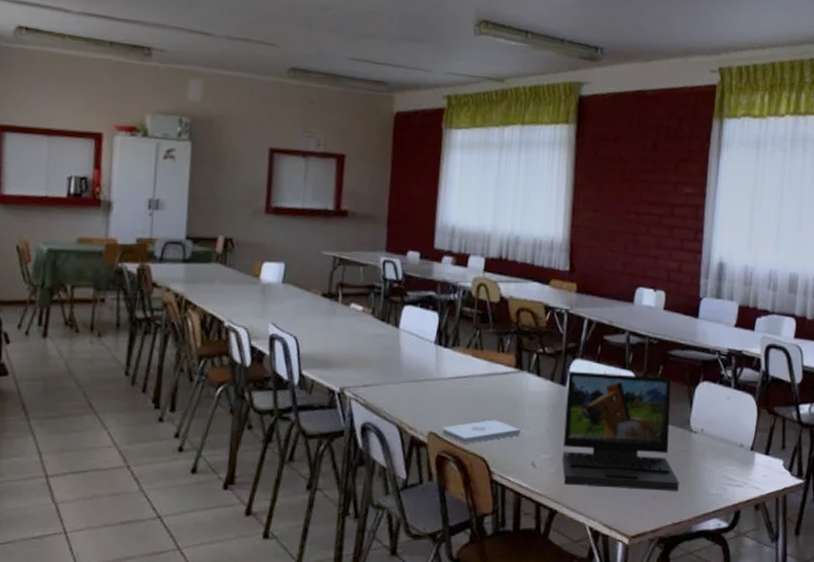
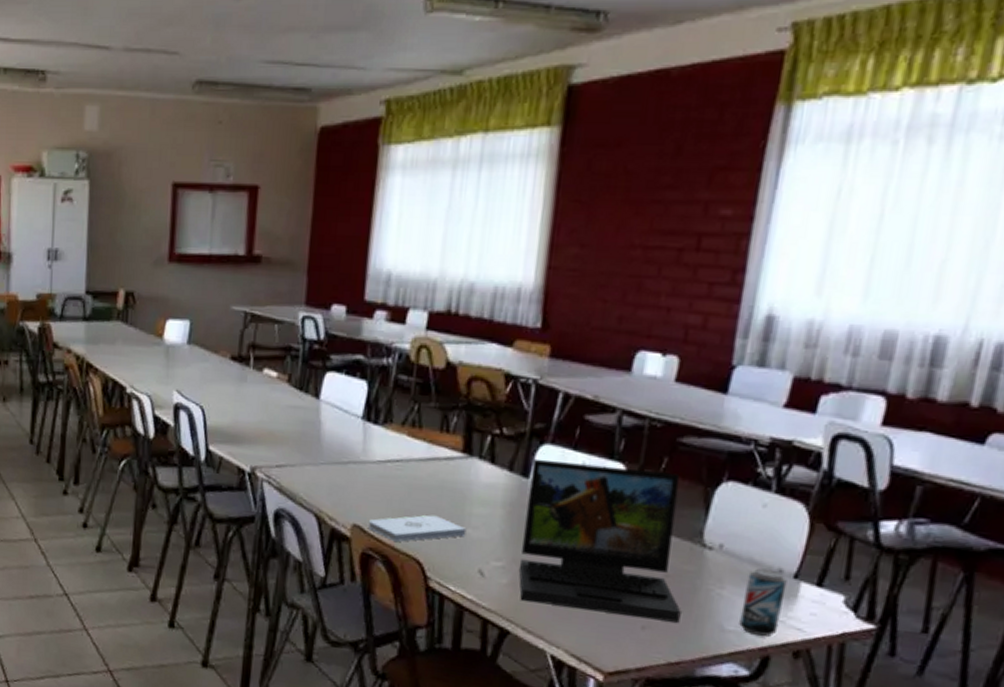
beer can: none [718,445,747,496] -> present [739,568,787,637]

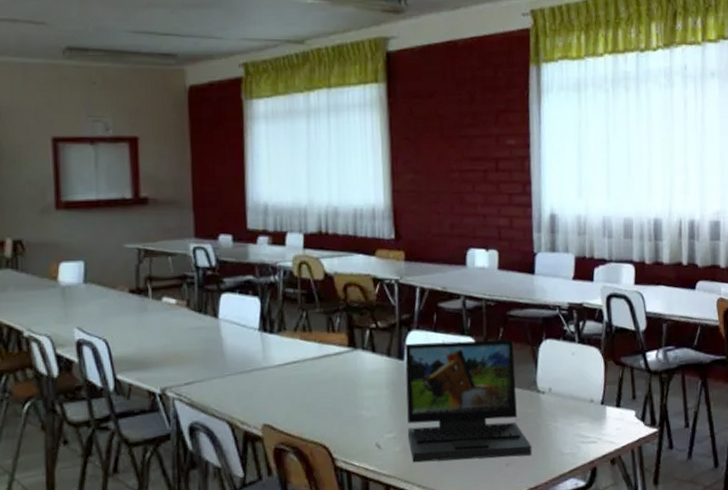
notepad: present [367,515,467,543] -> none [276,404,361,434]
beer can: present [739,568,787,637] -> none [572,401,598,454]

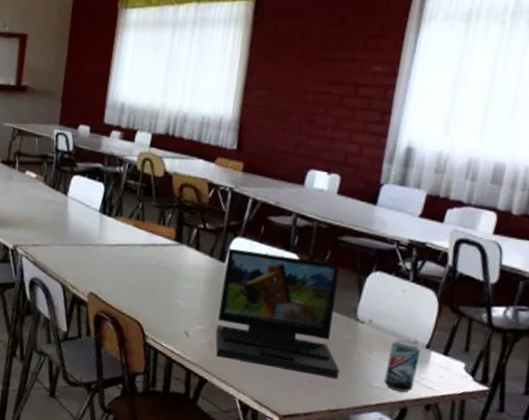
beer can: none [572,401,598,454] -> present [384,339,421,393]

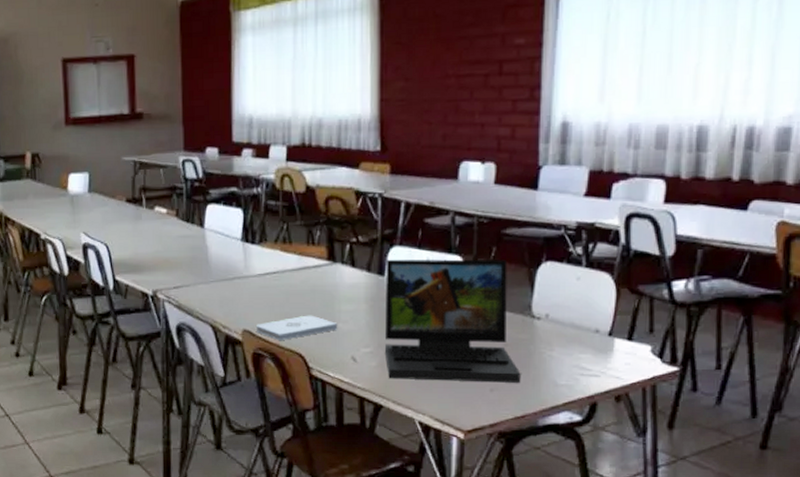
notepad: none [101,287,176,308] -> present [255,315,338,341]
beer can: present [384,339,421,393] -> none [569,331,604,387]

